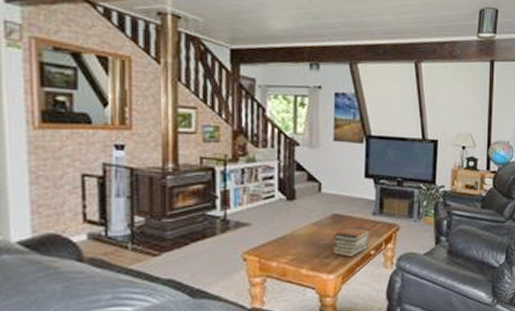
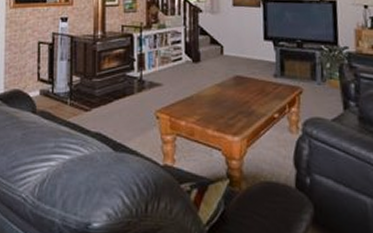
book stack: present [333,227,371,258] -> none [236,89,273,120]

